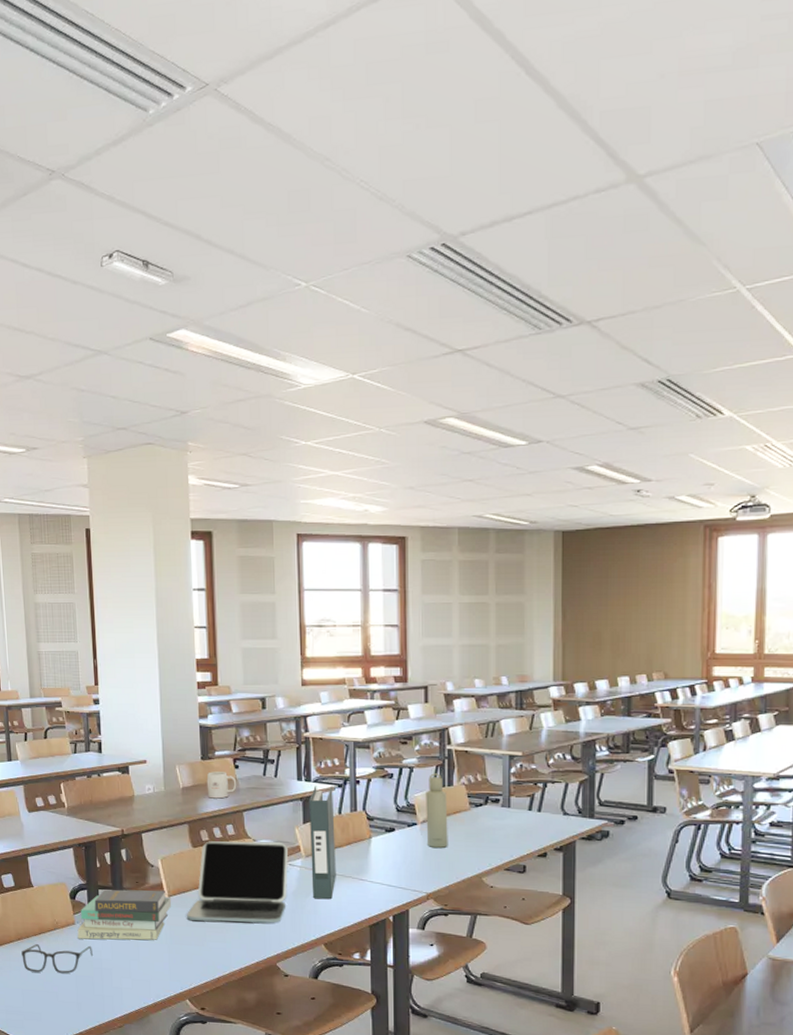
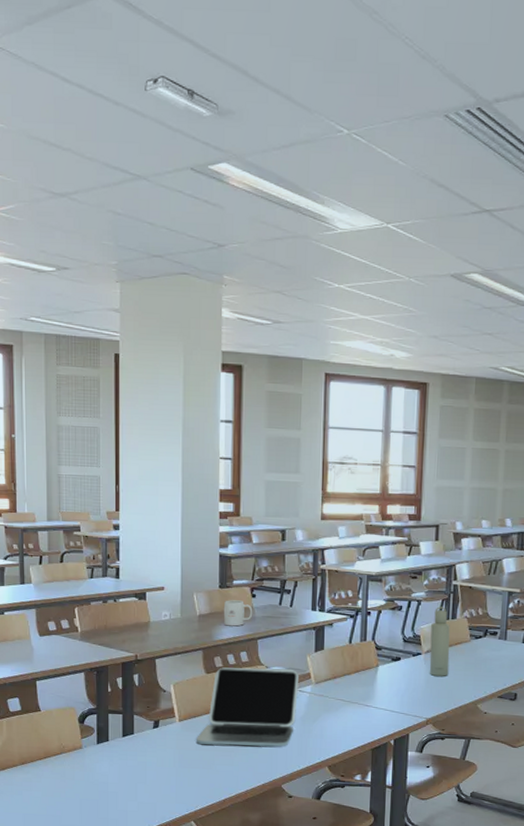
eyeglasses: present [21,944,94,974] -> none [25,768,100,798]
books: present [77,889,172,940] -> none [84,714,182,764]
binder: present [308,785,336,899] -> none [320,615,345,724]

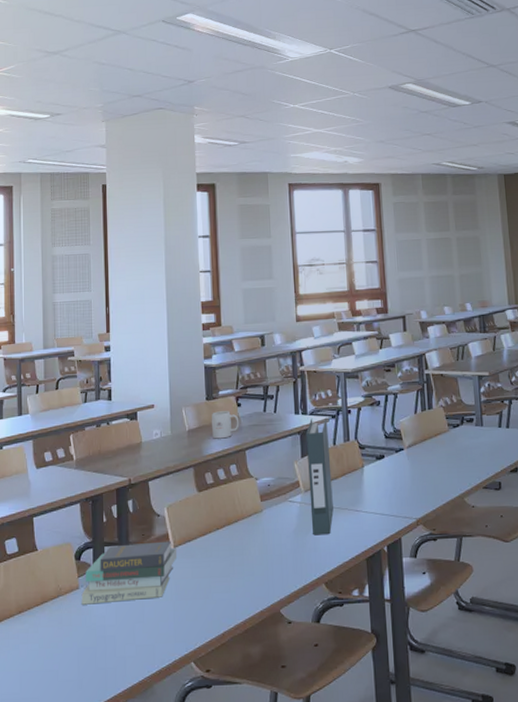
books: none [84,714,182,764] -> present [81,541,178,605]
laptop: present [197,667,300,747] -> none [192,479,289,571]
binder: none [320,615,345,724] -> present [305,417,334,536]
bottle: present [429,607,450,676] -> none [410,398,432,471]

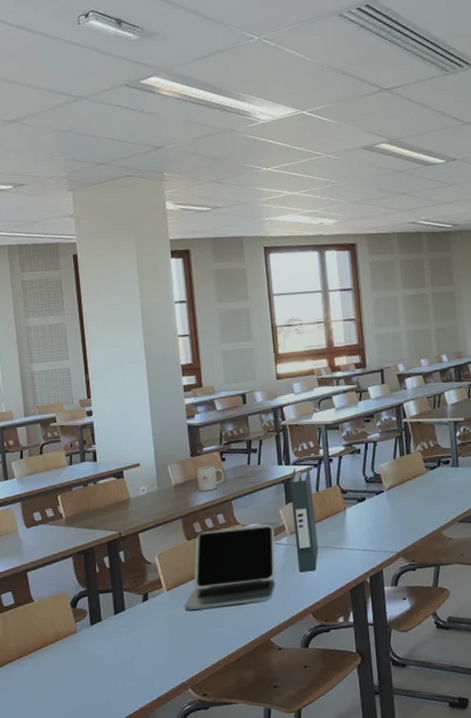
books: present [81,541,178,605] -> none [79,585,171,646]
laptop: none [192,479,289,571] -> present [185,524,276,610]

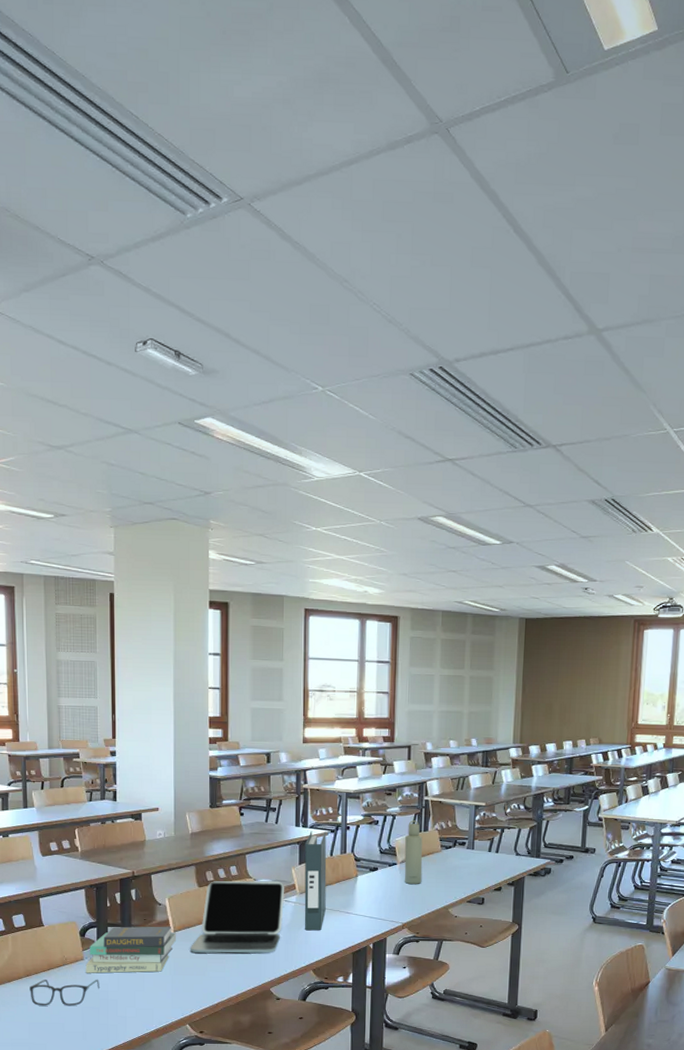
eyeglasses: none [23,651,97,688] -> present [29,979,101,1006]
books: none [79,585,171,646] -> present [85,926,177,974]
mug: present [196,465,225,492] -> none [214,818,241,843]
bottle: none [389,444,411,511] -> present [404,820,423,884]

